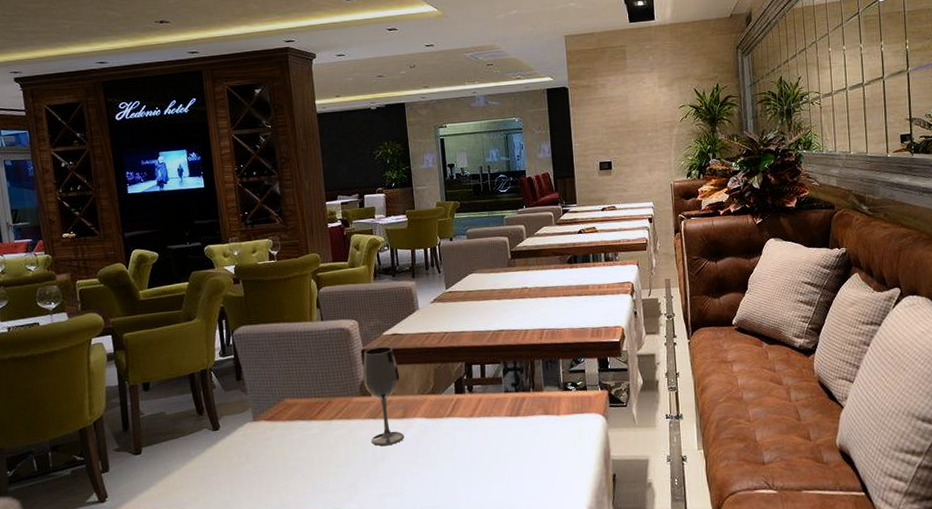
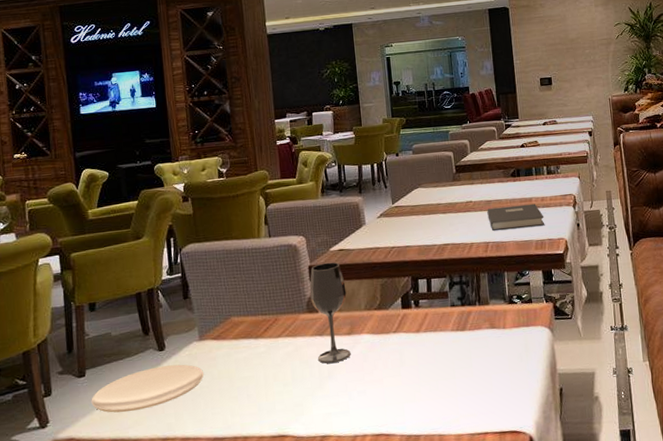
plate: none [148,444,259,489] -> present [91,364,205,413]
book: none [542,291,602,317] -> present [487,203,545,231]

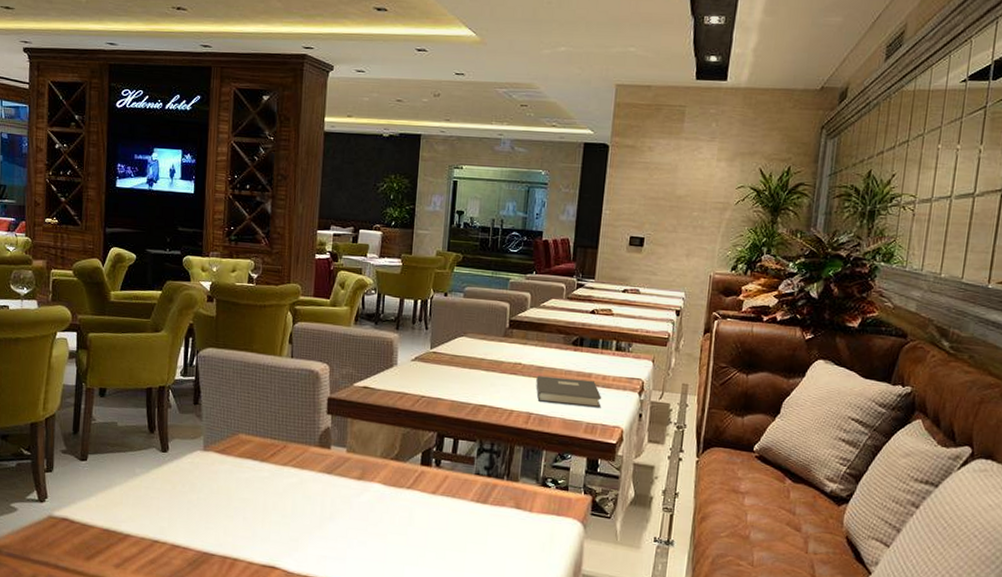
plate: present [91,364,205,413] -> none [89,467,204,507]
wine glass: present [309,262,351,364] -> none [322,397,364,506]

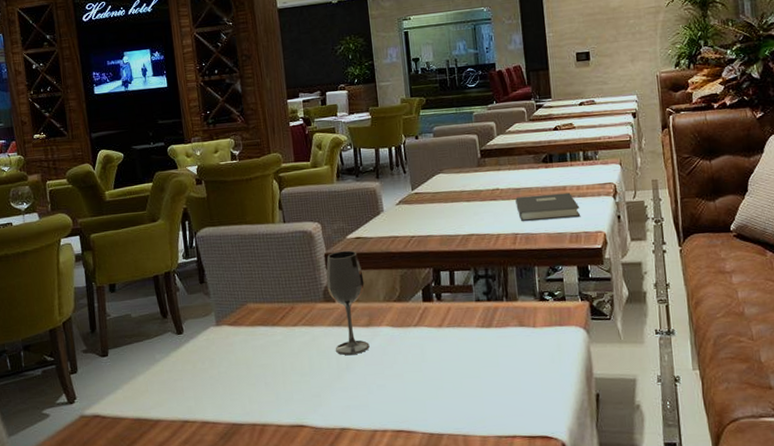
wine glass: none [322,397,364,506] -> present [326,250,370,356]

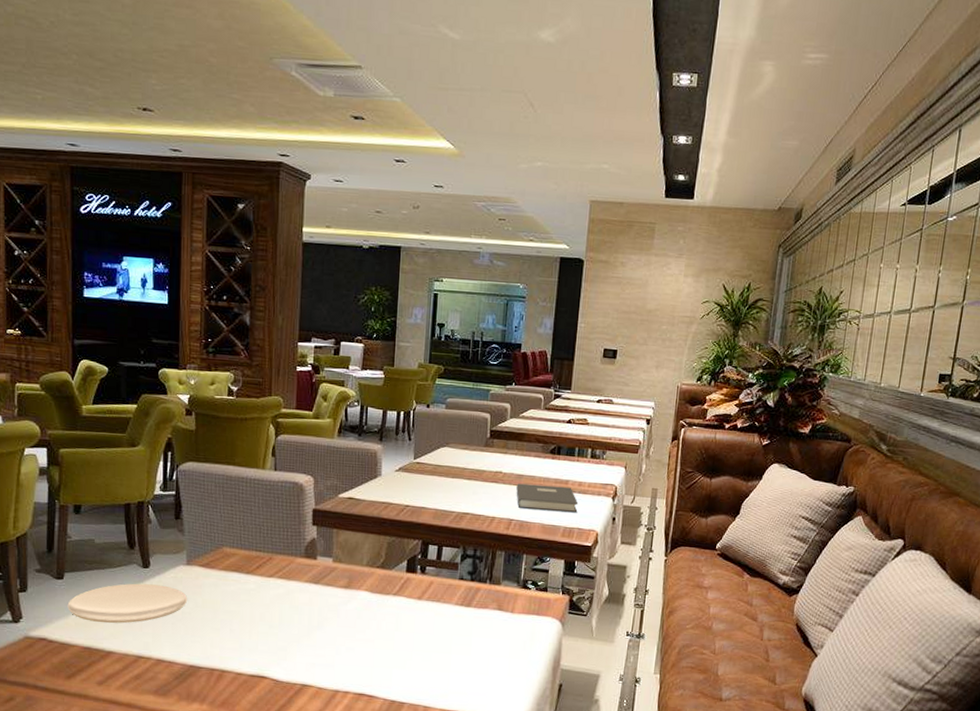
plate: none [114,348,222,393] -> present [67,583,188,624]
wine glass: present [326,250,370,356] -> none [309,508,350,615]

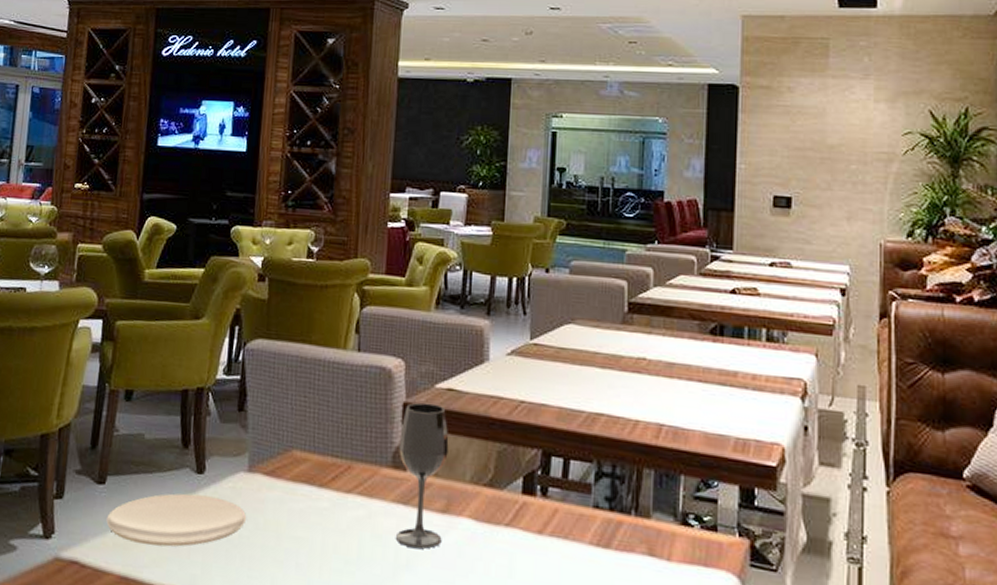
wine glass: none [309,508,350,615] -> present [396,402,449,549]
book: present [516,483,579,512] -> none [666,374,754,417]

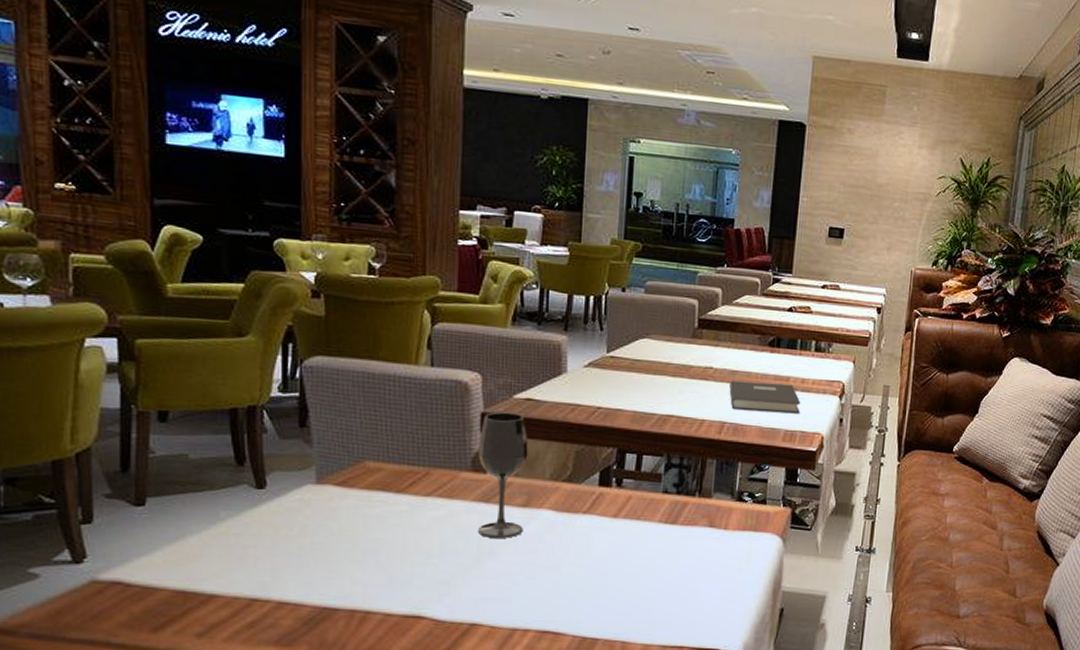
plate: present [106,493,247,547] -> none [151,508,319,560]
book: none [666,374,754,417] -> present [729,380,801,413]

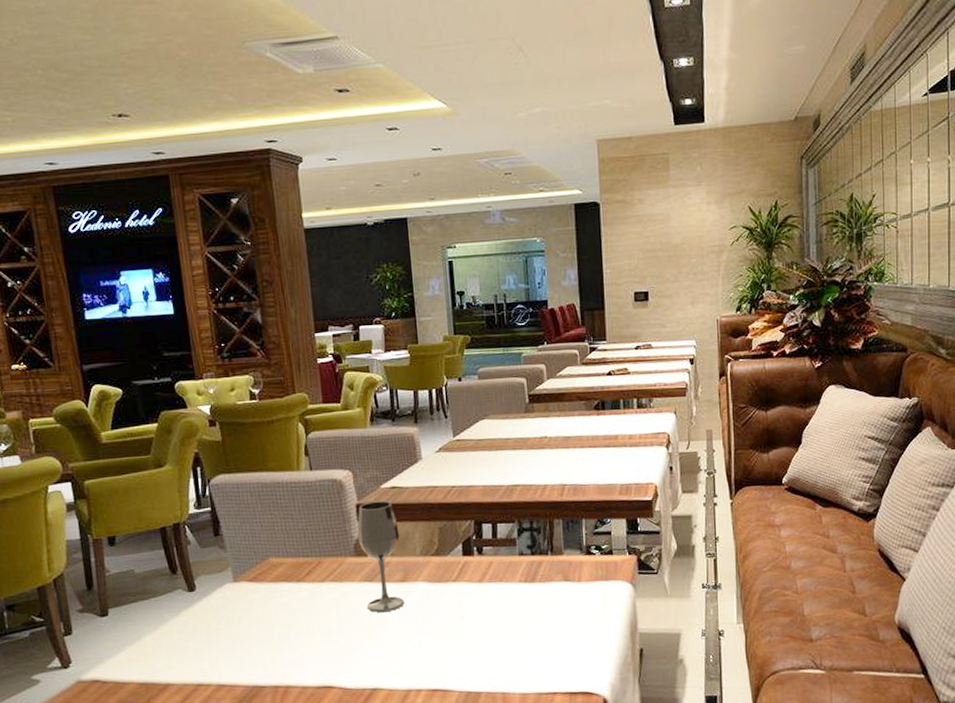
book: present [729,380,801,413] -> none [564,442,632,471]

